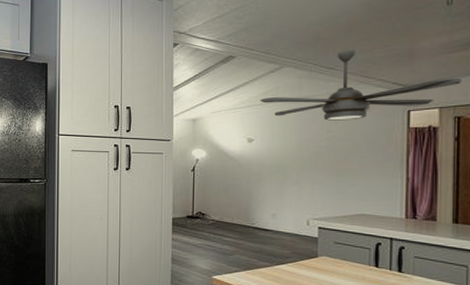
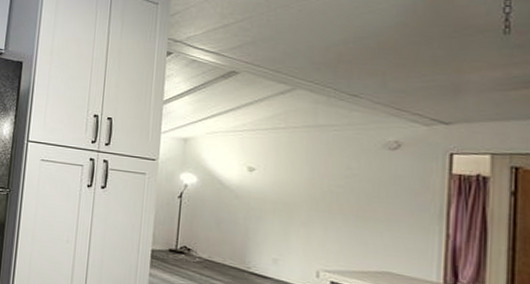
ceiling fan: present [260,49,461,121] -> none [265,76,521,158]

